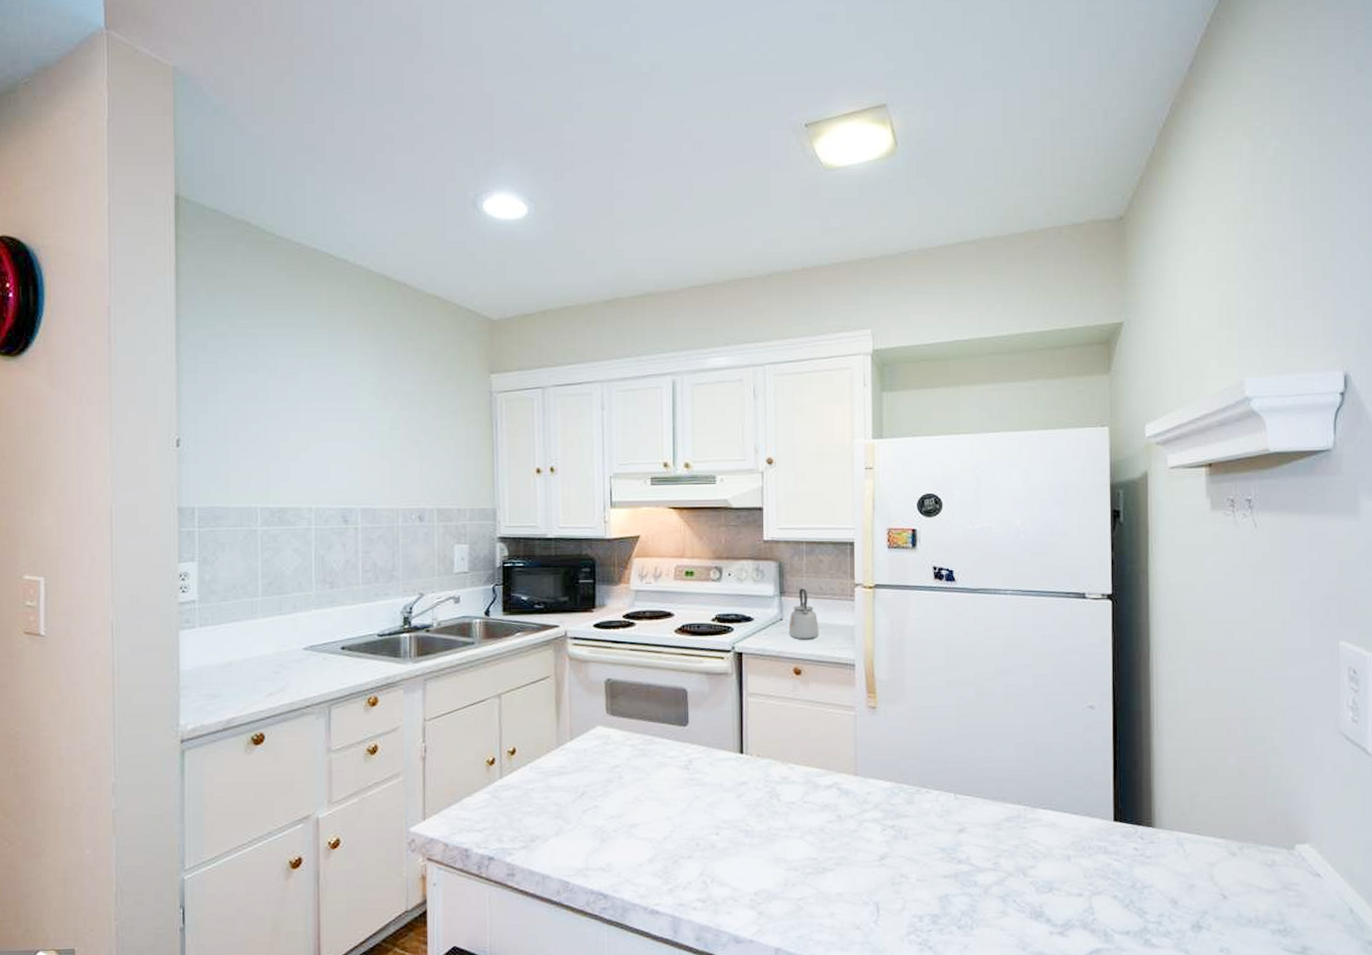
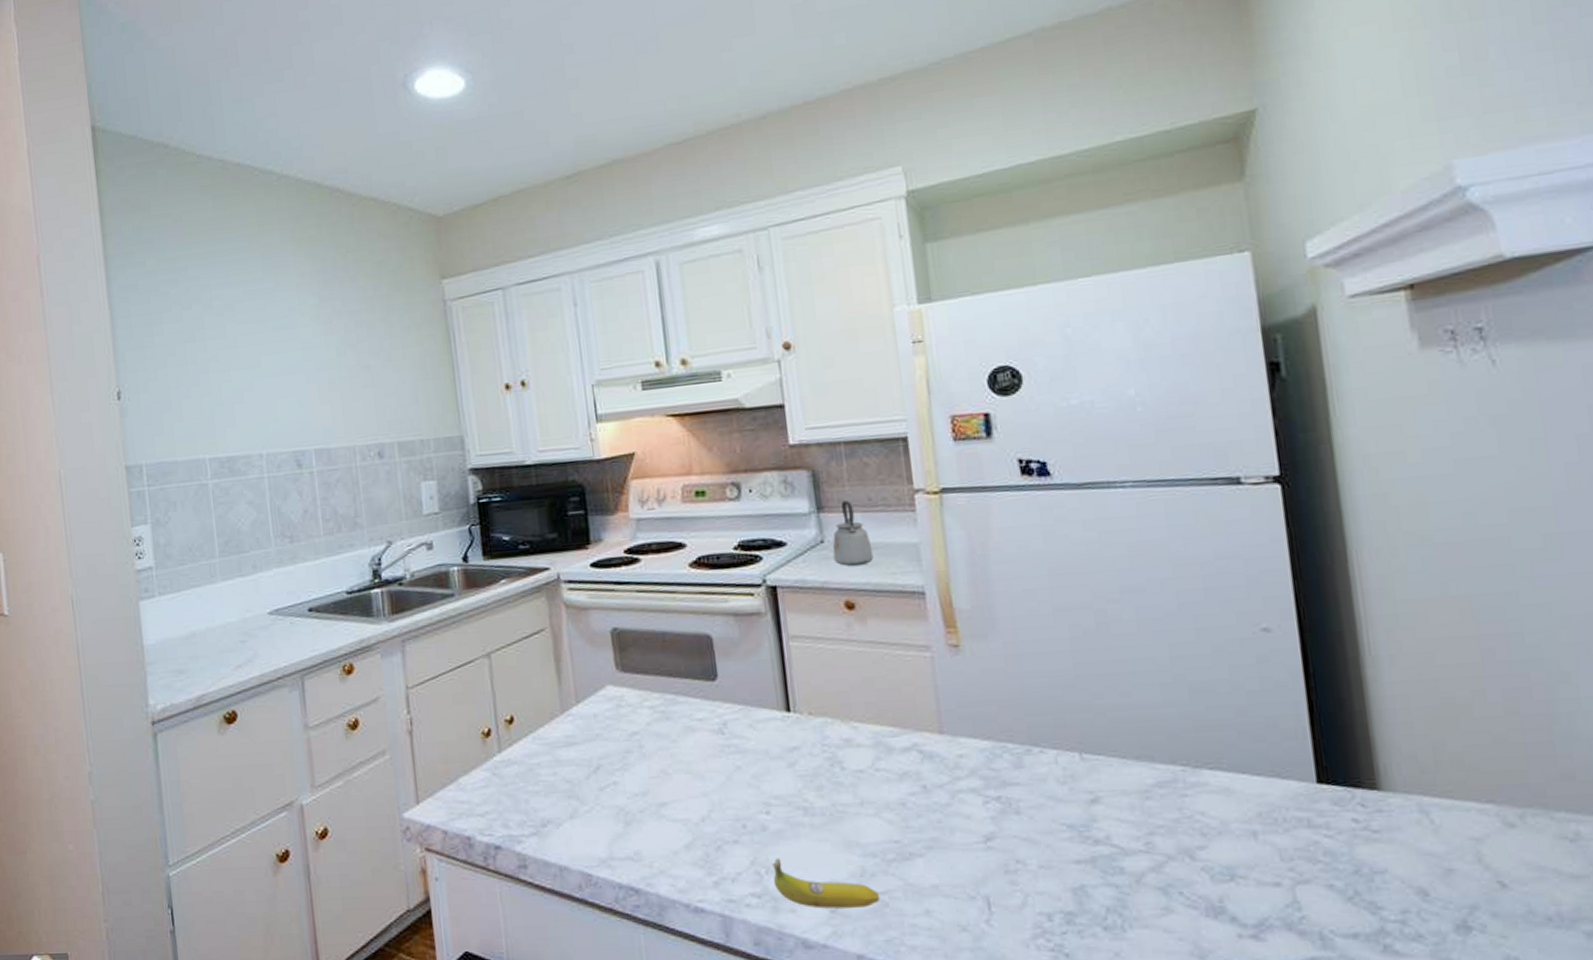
fruit: none [716,870,797,911] -> present [773,857,881,909]

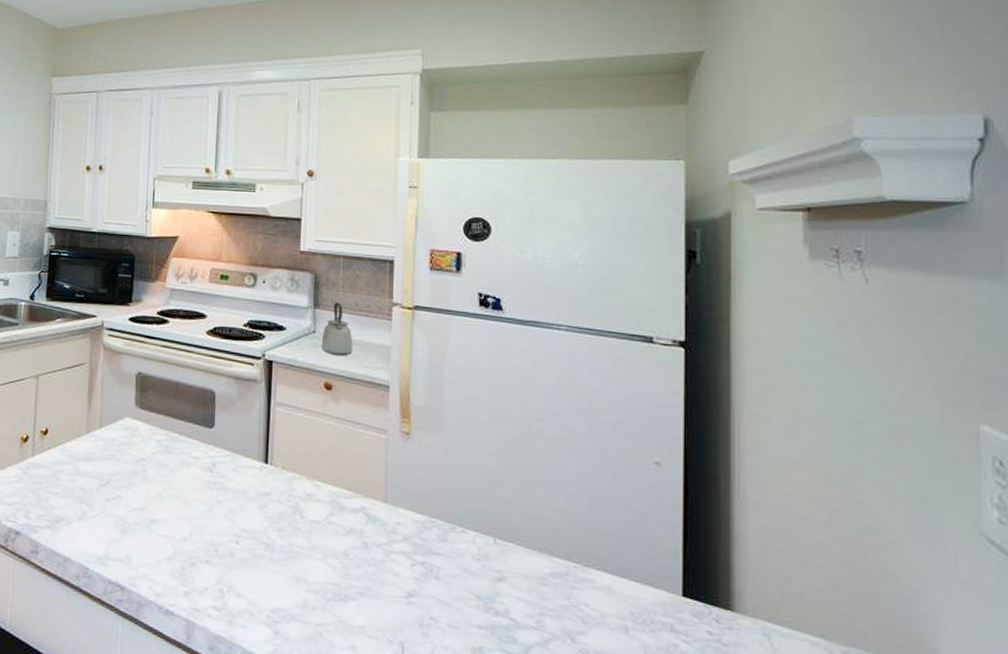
fruit: present [773,857,881,909] -> none [232,580,316,634]

